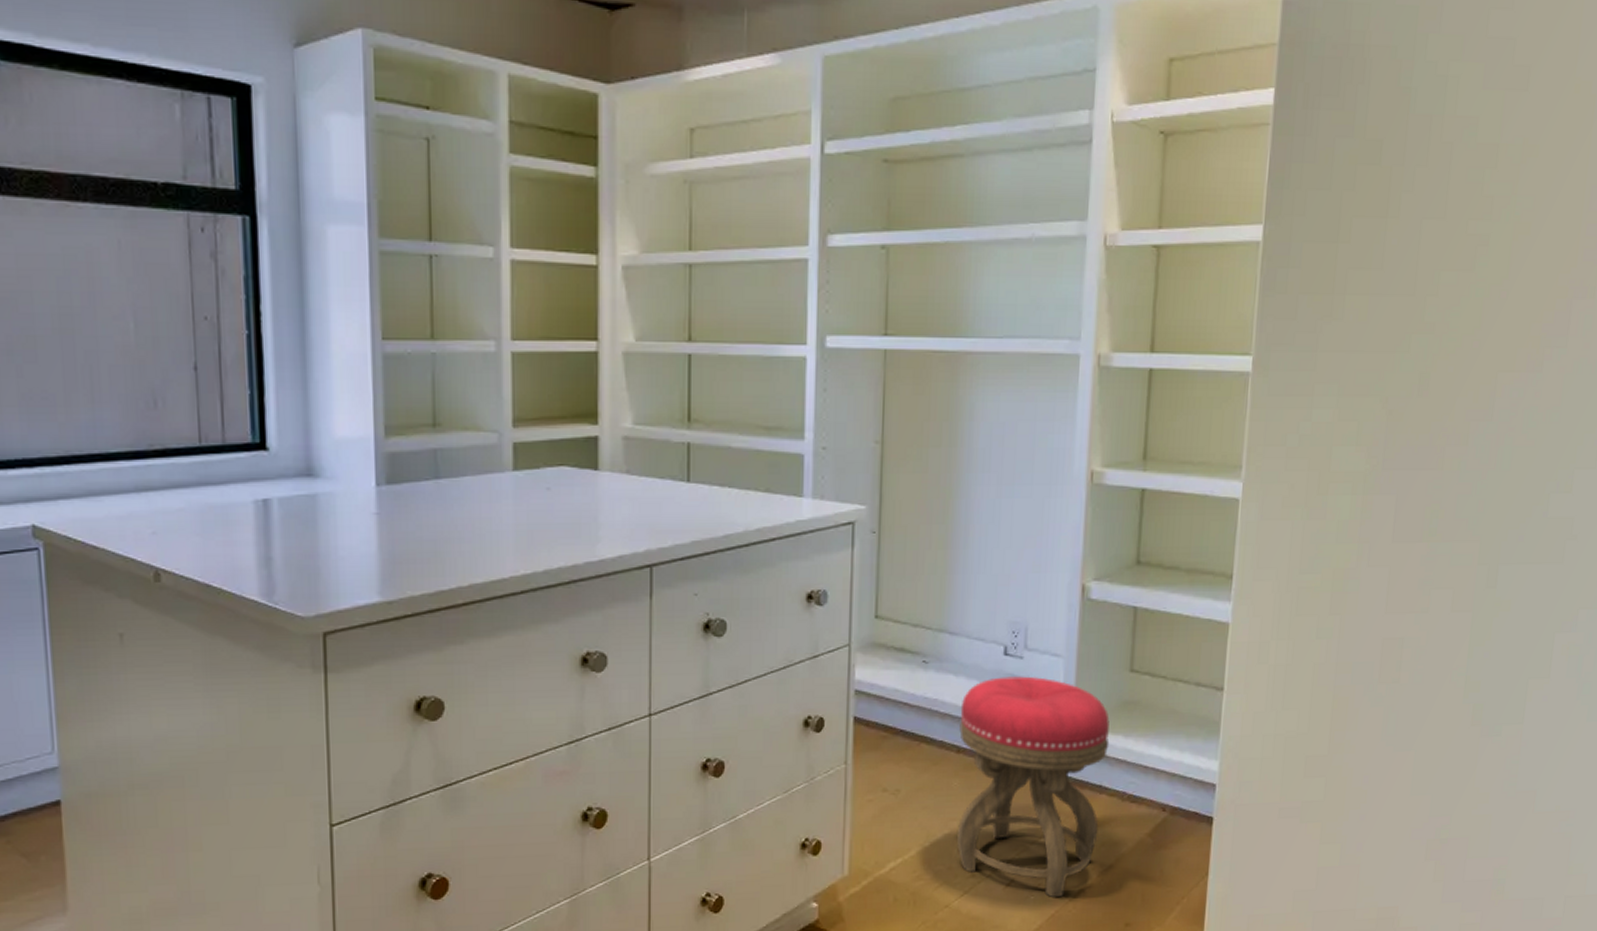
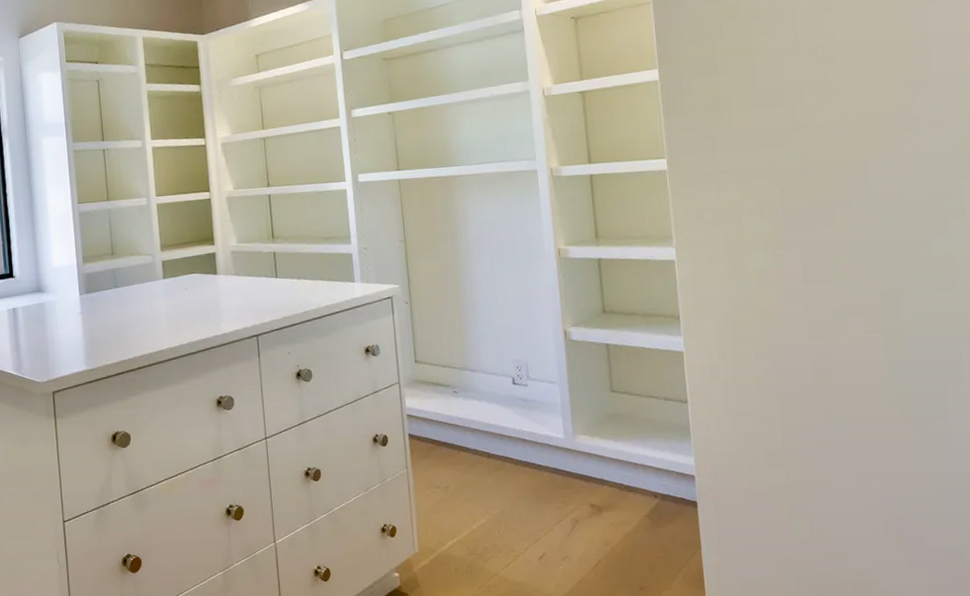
stool: present [956,676,1110,898] -> none [486,399,606,568]

